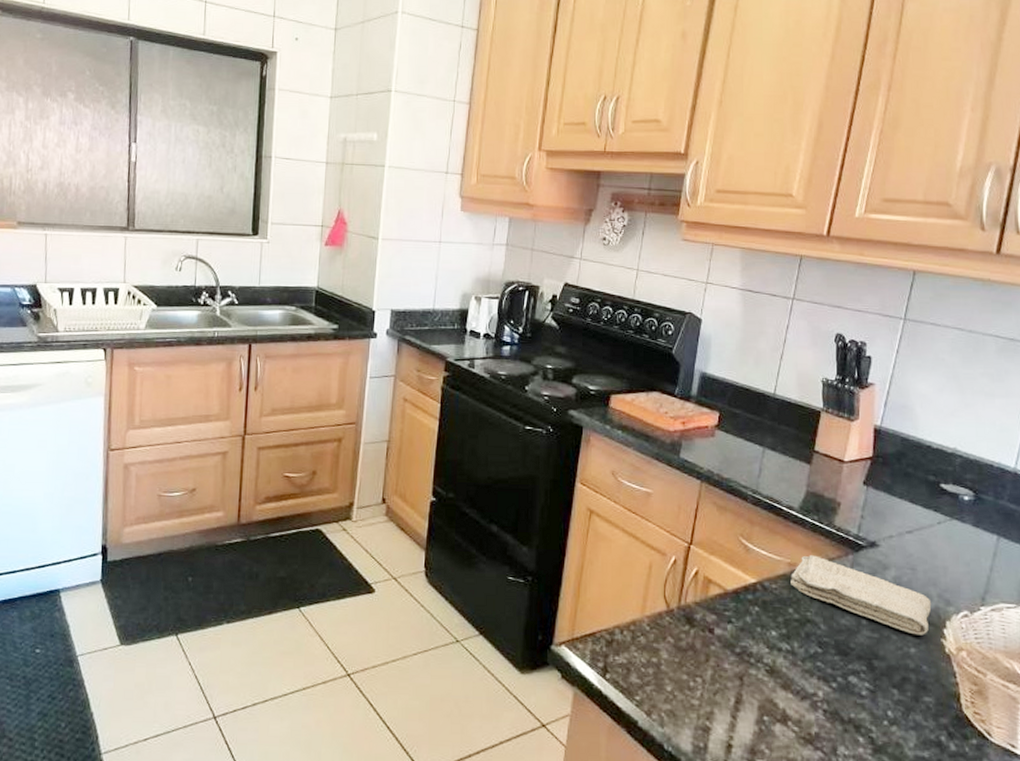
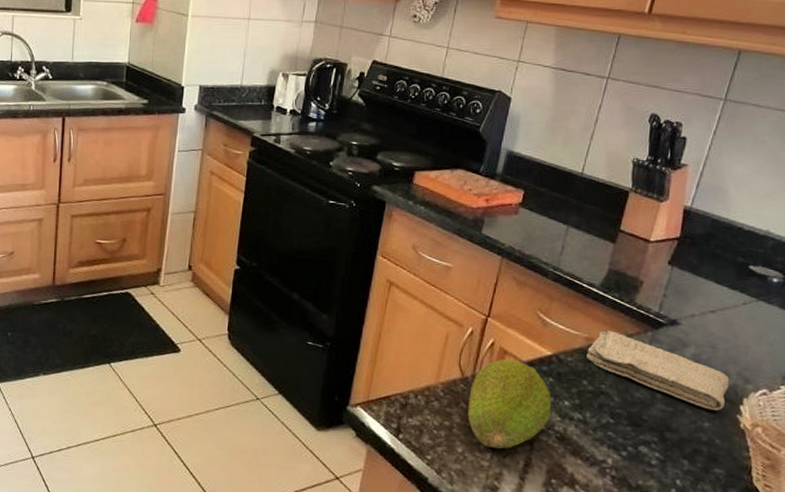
fruit: none [675,588,760,686] -> present [467,358,552,450]

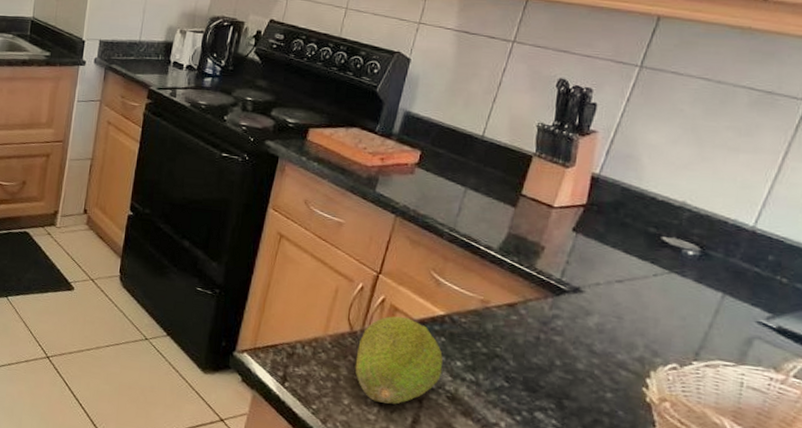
washcloth: present [587,331,730,411] -> none [481,294,636,382]

